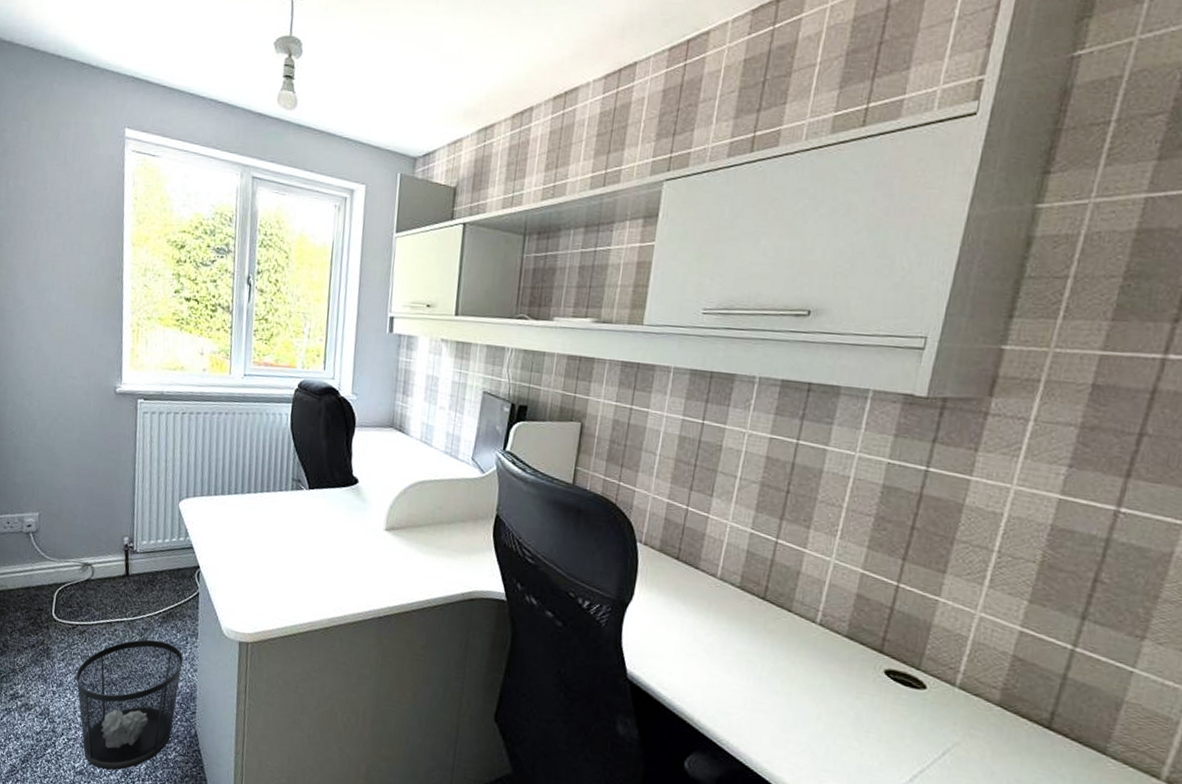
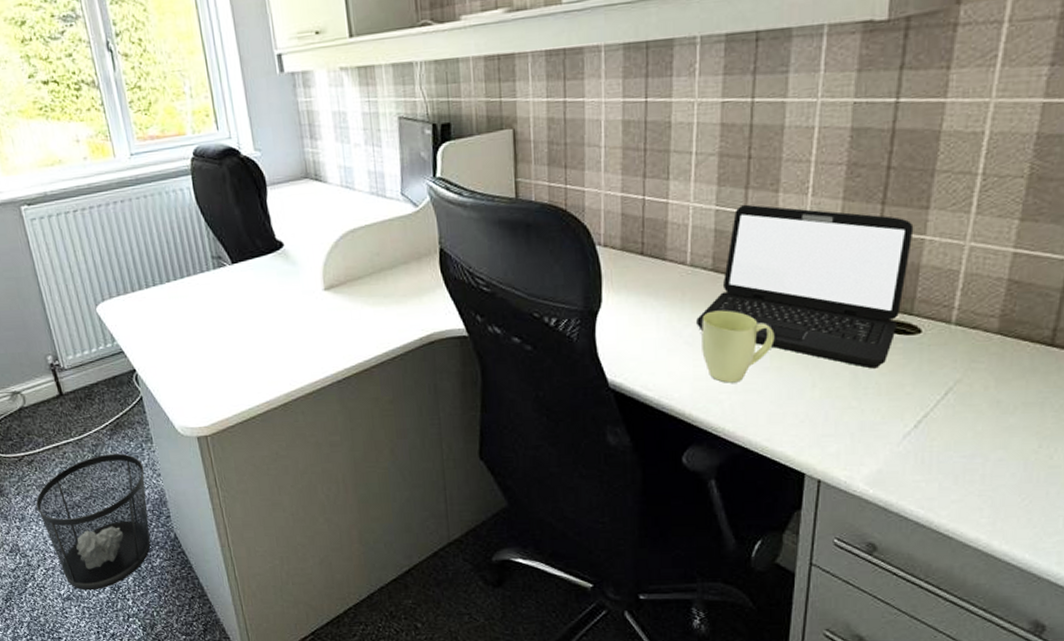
laptop: none [717,533,930,715] -> present [697,204,914,369]
mug: none [718,625,789,700] -> present [701,310,775,383]

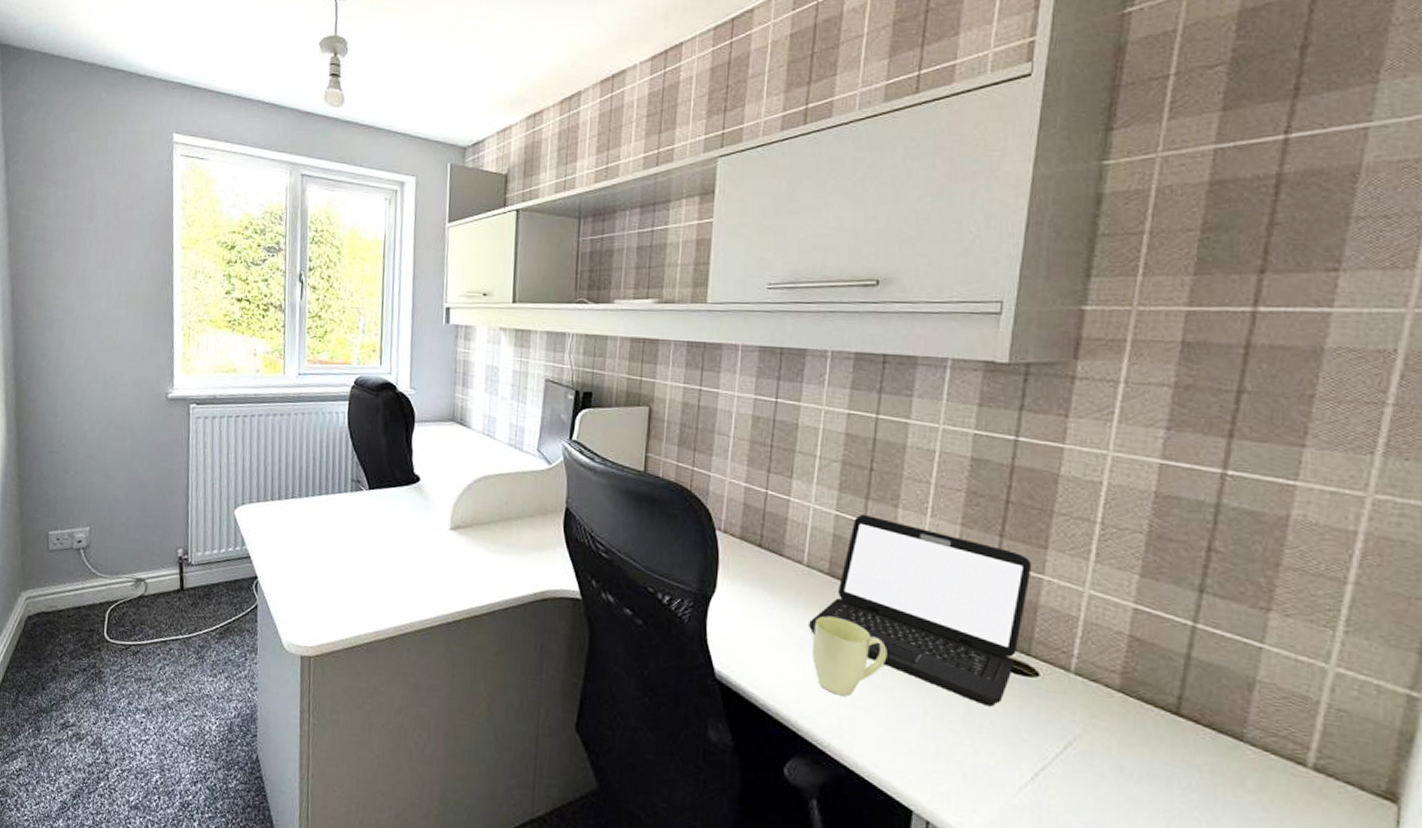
waste bin: present [35,453,151,591] -> none [129,657,243,803]

